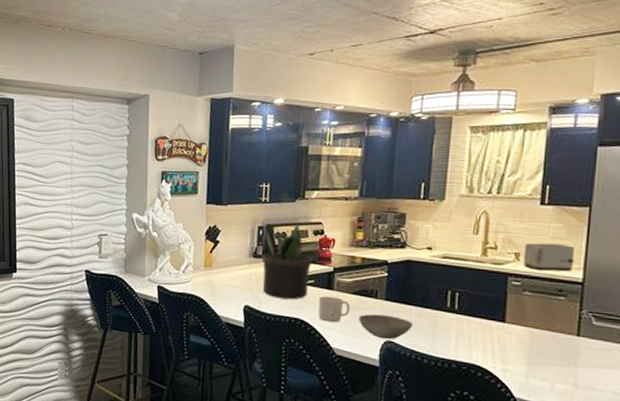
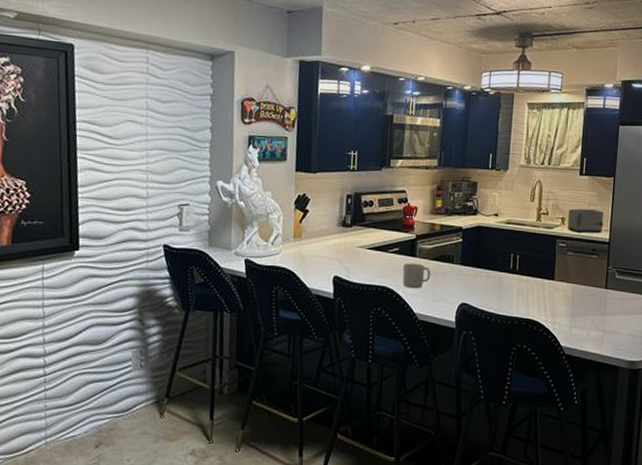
planter: present [261,221,313,300] -> none [350,189,398,269]
bowl: present [358,314,413,340] -> none [438,278,483,302]

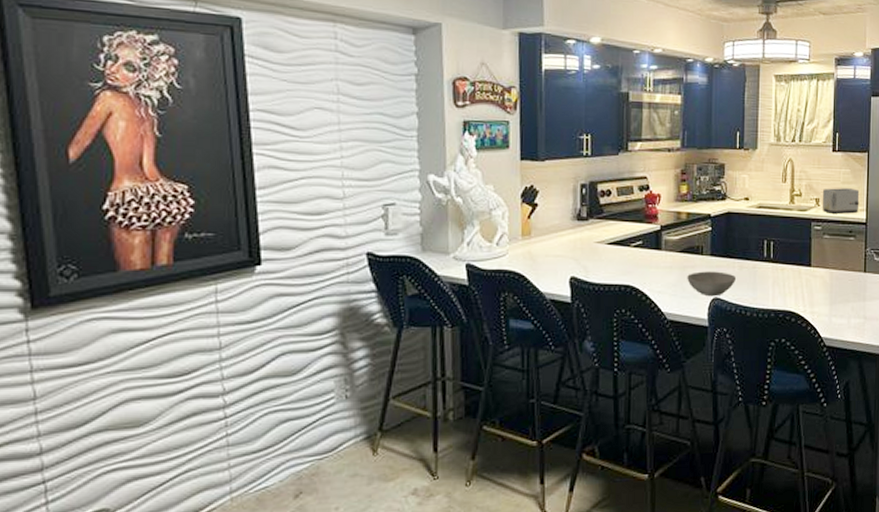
mug: present [402,263,431,289] -> none [647,257,679,286]
bowl: none [438,278,483,302] -> present [687,271,736,297]

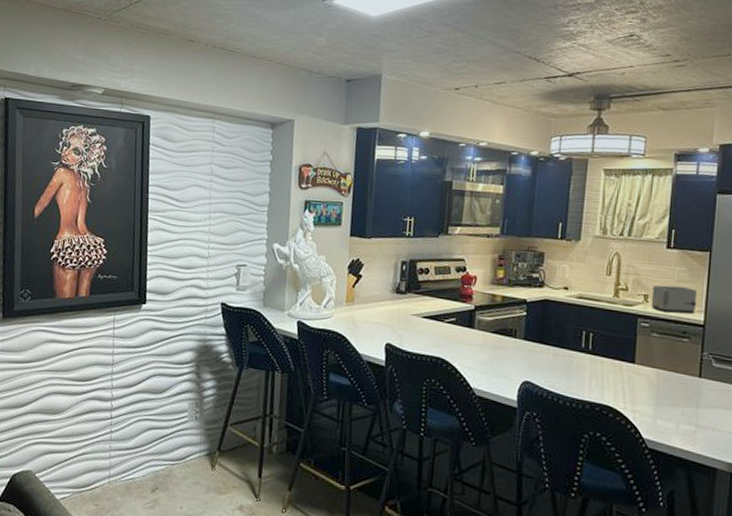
bowl: present [687,271,736,297] -> none [498,353,549,380]

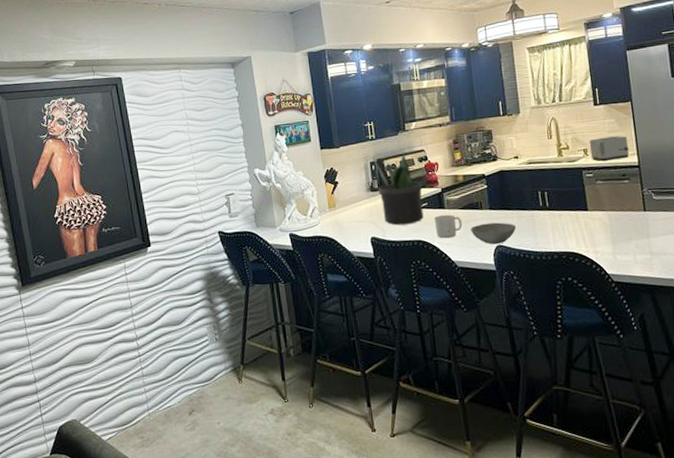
planter: none [404,256,455,339] -> present [372,154,424,226]
mug: none [459,334,491,362] -> present [434,214,463,239]
bowl: none [498,353,549,380] -> present [471,222,516,245]

